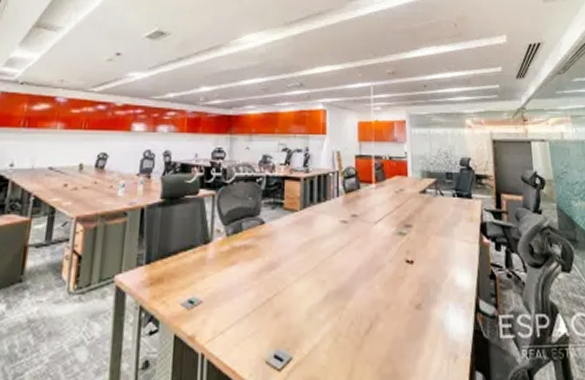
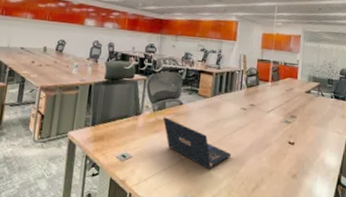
laptop: none [240,242,334,310] -> present [162,117,232,170]

